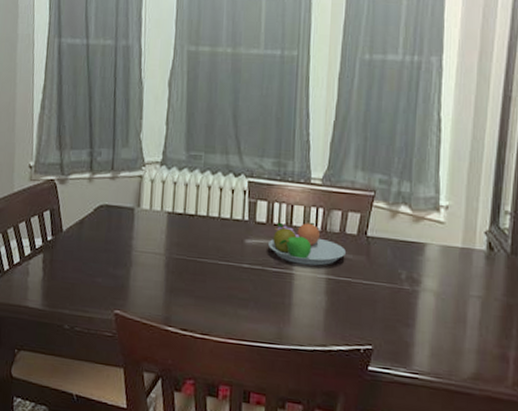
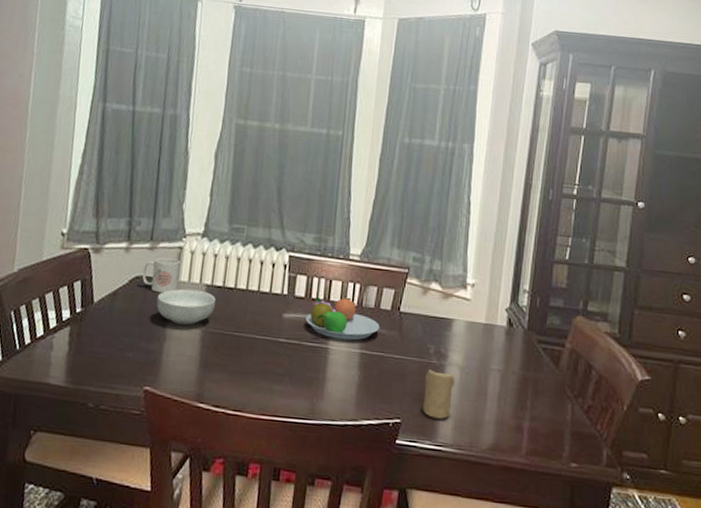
mug: none [106,186,142,221] -> present [142,257,181,293]
cereal bowl: none [121,216,178,252] -> present [156,288,216,325]
candle: none [396,295,430,347] -> present [423,369,455,419]

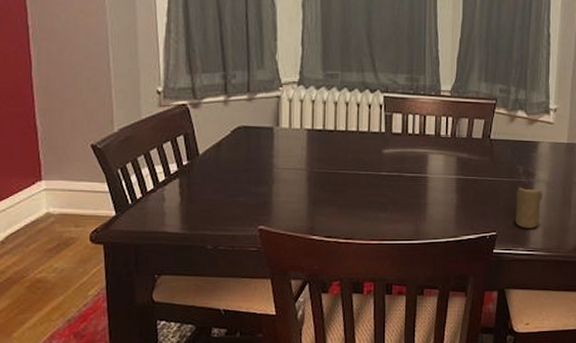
mug: present [142,257,181,293] -> none [244,107,280,141]
cereal bowl: present [156,288,216,325] -> none [261,134,318,168]
fruit bowl: present [306,296,380,341] -> none [404,130,472,168]

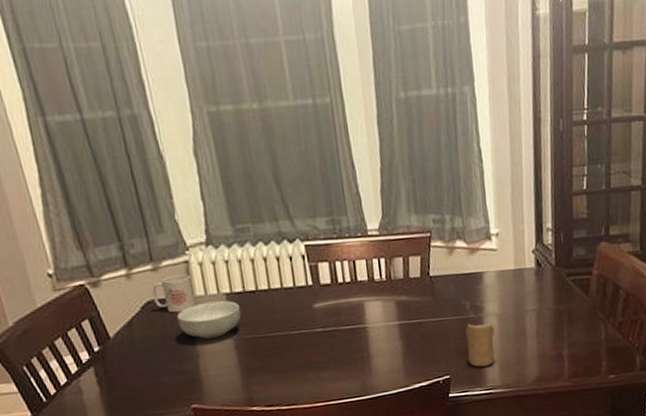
mug: none [244,107,280,141] -> present [152,274,196,313]
cereal bowl: none [261,134,318,168] -> present [177,300,241,339]

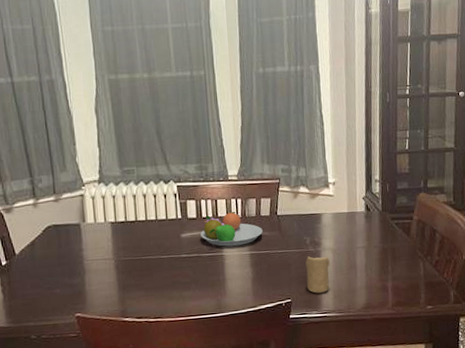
mug: present [152,274,196,313] -> none [53,205,86,237]
cereal bowl: present [177,300,241,339] -> none [70,228,122,259]
fruit bowl: none [337,273,413,317] -> present [200,211,263,247]

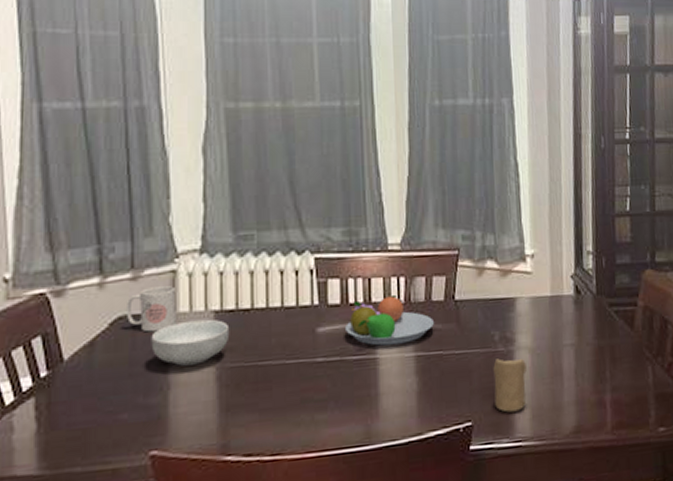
mug: none [53,205,86,237] -> present [127,286,177,333]
cereal bowl: none [70,228,122,259] -> present [151,319,230,366]

